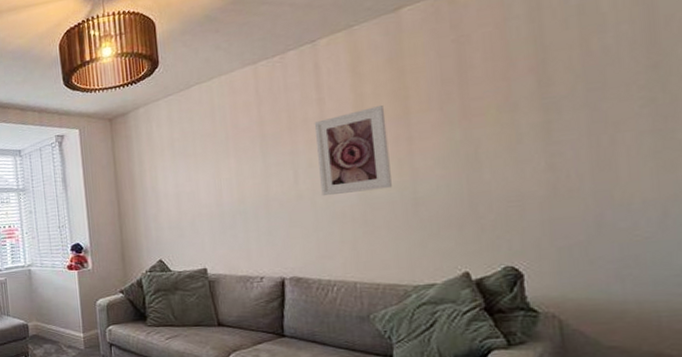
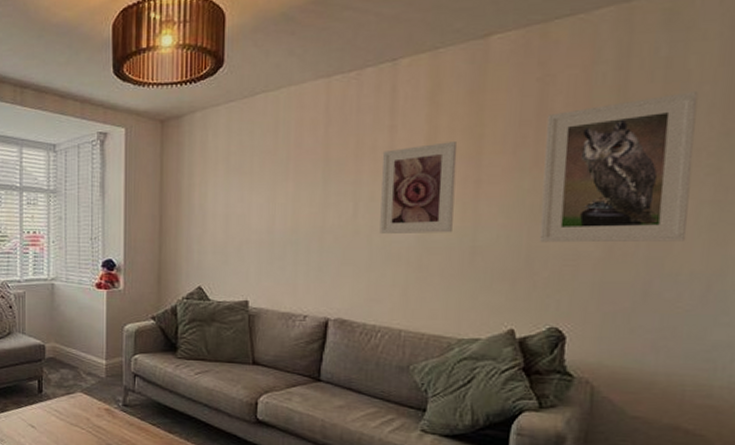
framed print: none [467,30,632,188] -> present [539,90,698,243]

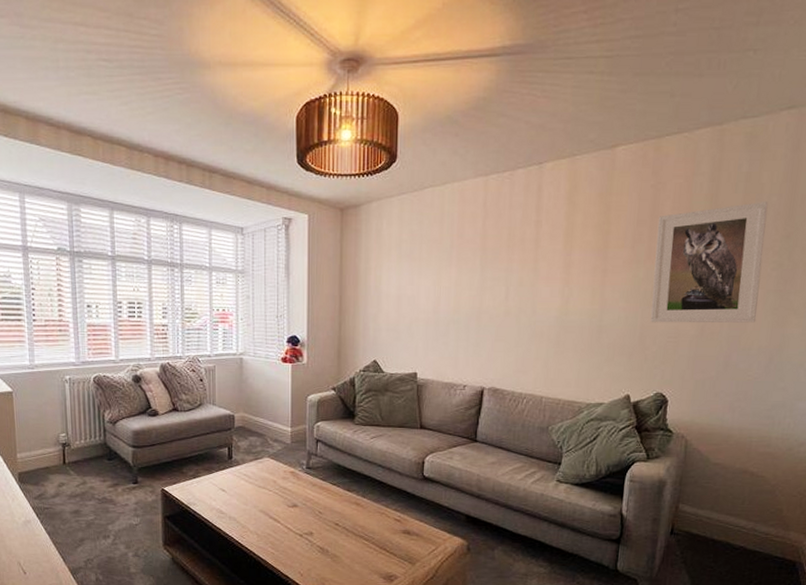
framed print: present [379,140,458,235] -> none [526,235,590,315]

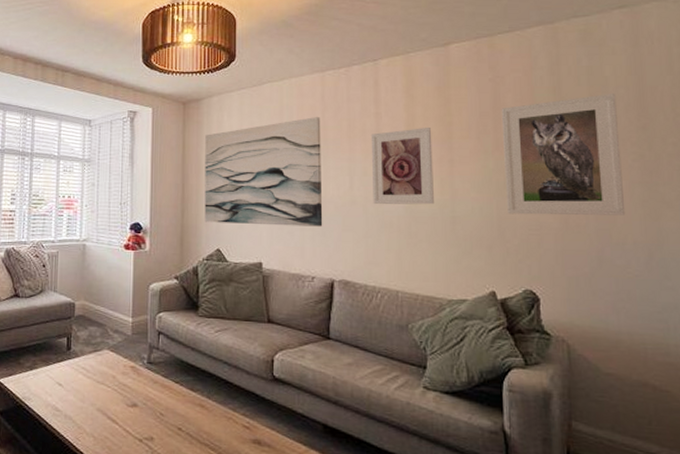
wall art: none [362,225,481,337] -> present [204,117,323,227]
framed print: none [526,235,590,315] -> present [371,126,434,205]

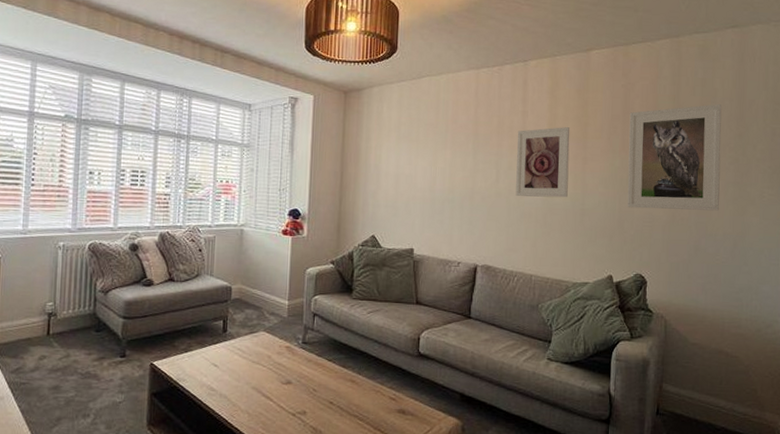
wall art: present [204,117,323,227] -> none [361,112,474,216]

